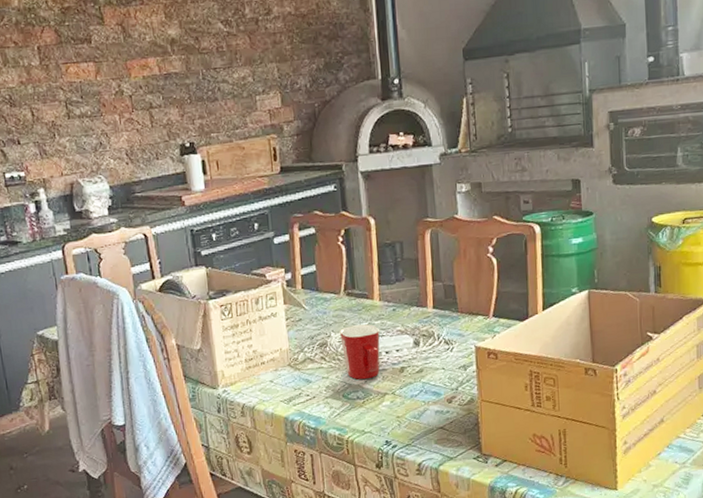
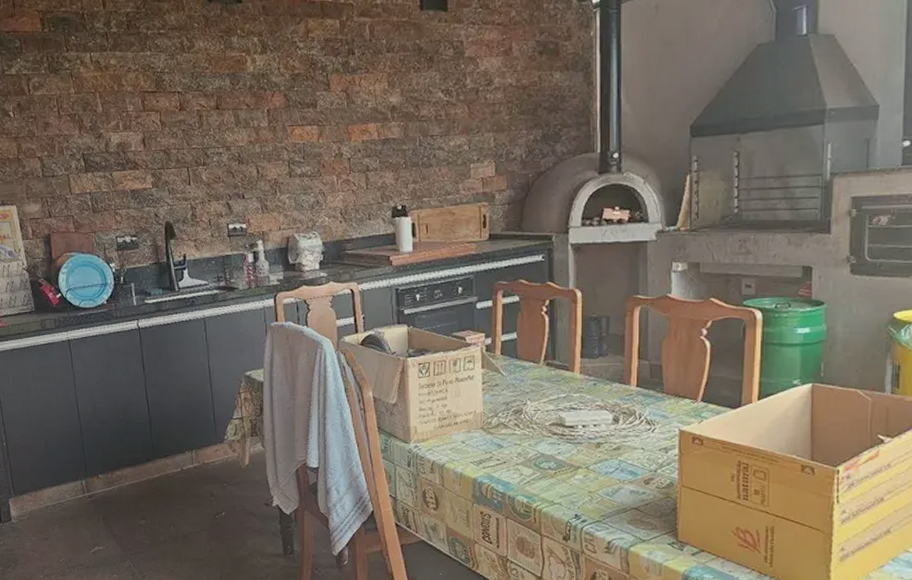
mug: present [340,324,380,380] -> none [536,396,577,451]

